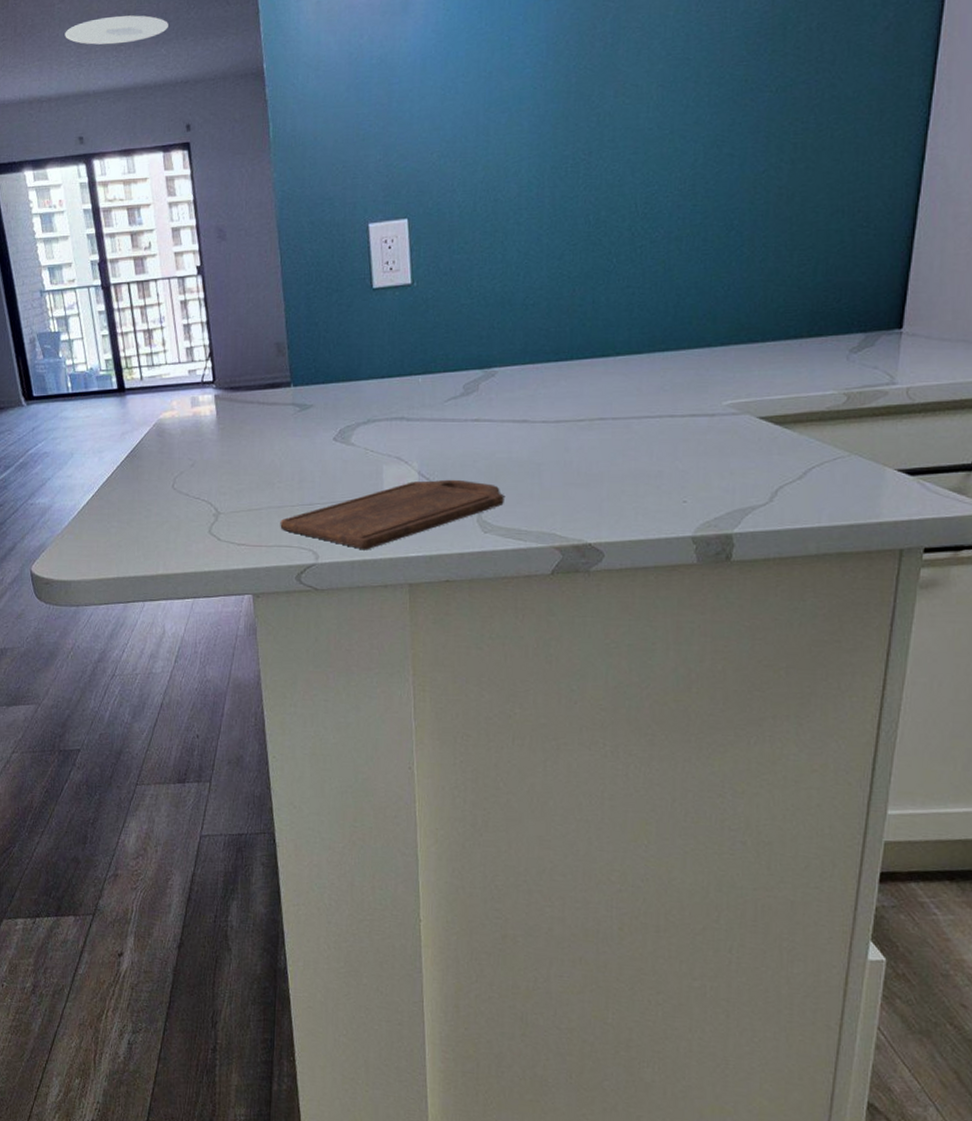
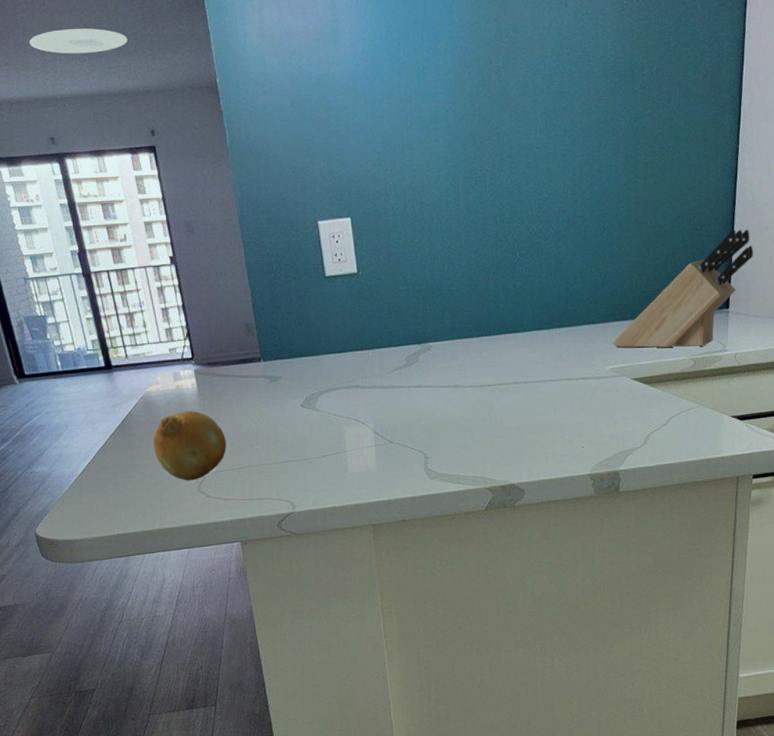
fruit: none [163,441,245,521] -> present [153,411,226,481]
cutting board: present [280,479,504,550] -> none [260,436,445,499]
knife block: none [733,225,944,378] -> present [612,229,754,348]

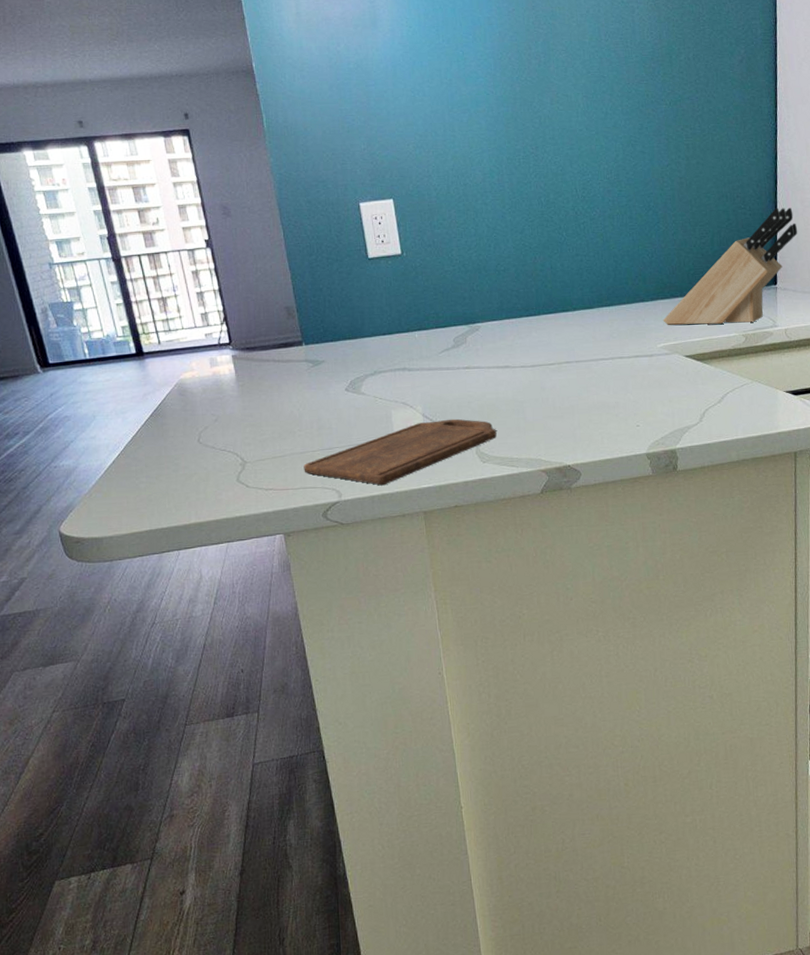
ceiling light: present [29,28,127,54] -> none [56,14,160,39]
fruit: present [153,411,226,481] -> none [188,397,267,471]
cutting board: none [260,436,445,499] -> present [303,418,497,486]

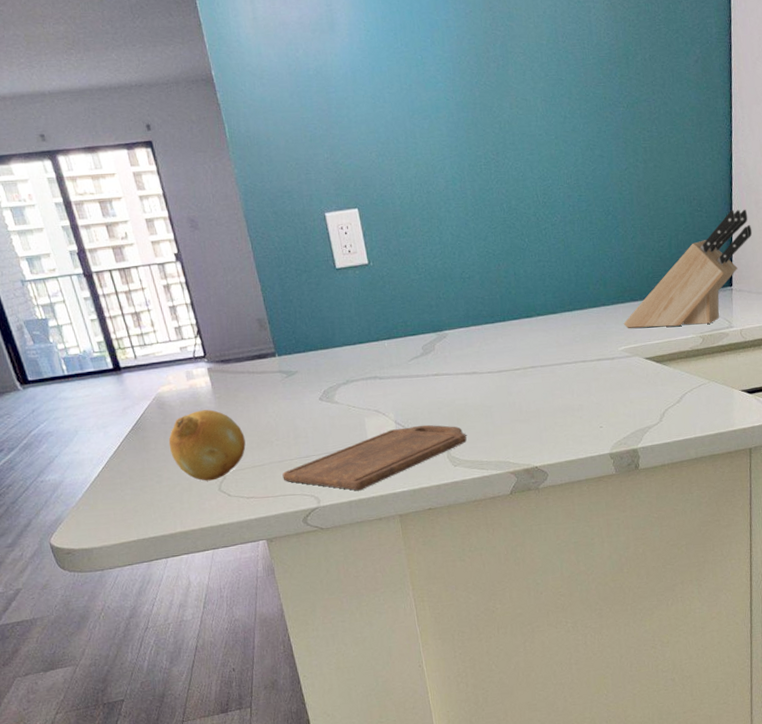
fruit: none [188,397,267,471] -> present [168,409,246,481]

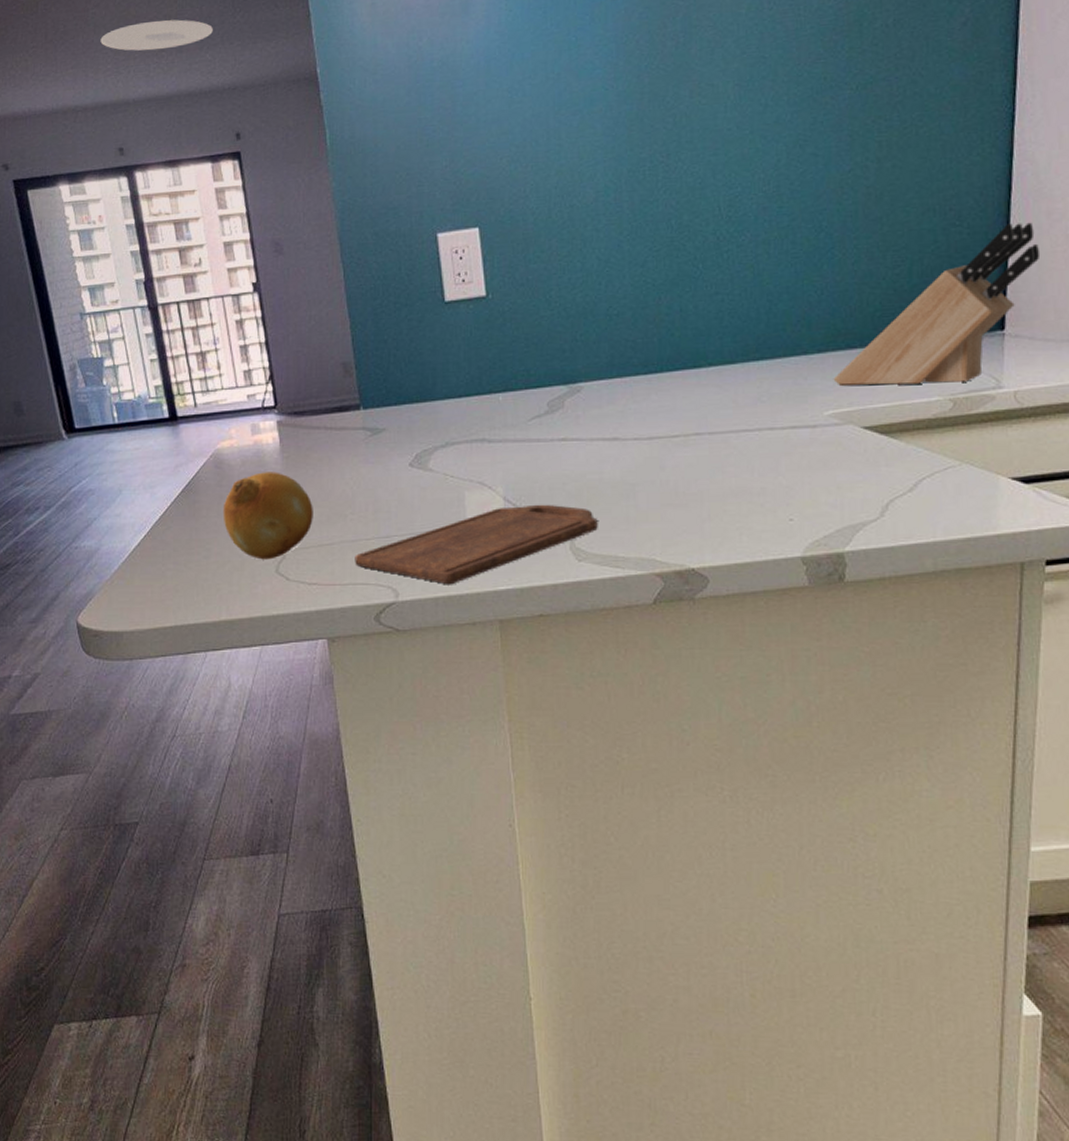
ceiling light: none [11,21,116,48] -> present [100,19,213,51]

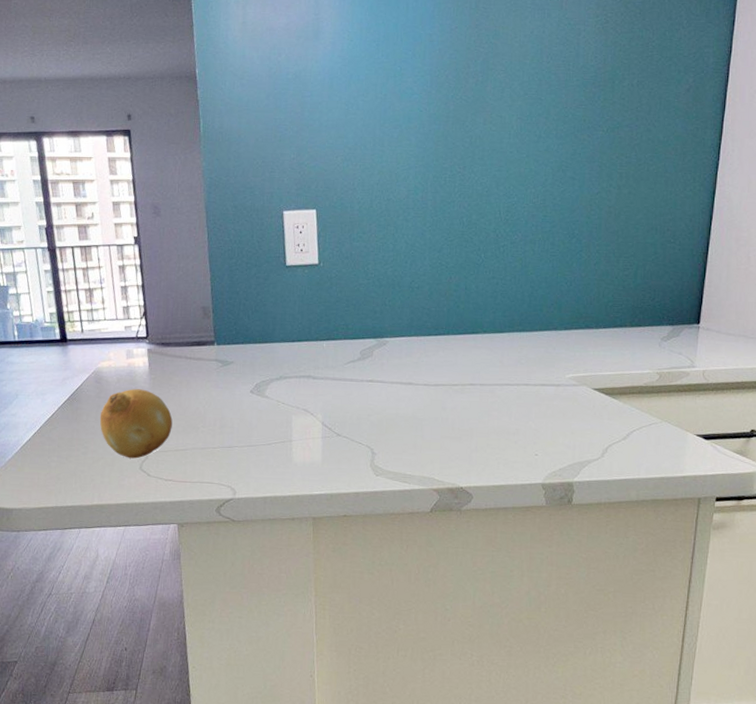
ceiling light: present [100,19,213,51] -> none [20,16,114,40]
cutting board: present [355,504,598,585] -> none [203,429,393,488]
knife block: present [833,222,1041,386] -> none [574,245,729,361]

